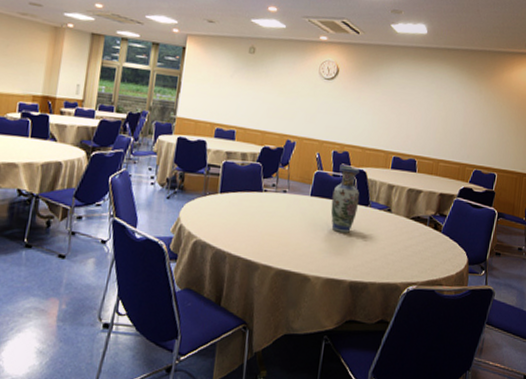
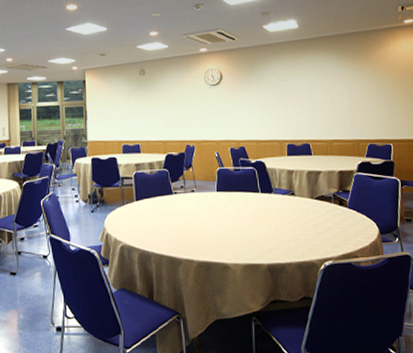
vase: present [331,166,359,233] -> none [236,160,263,221]

